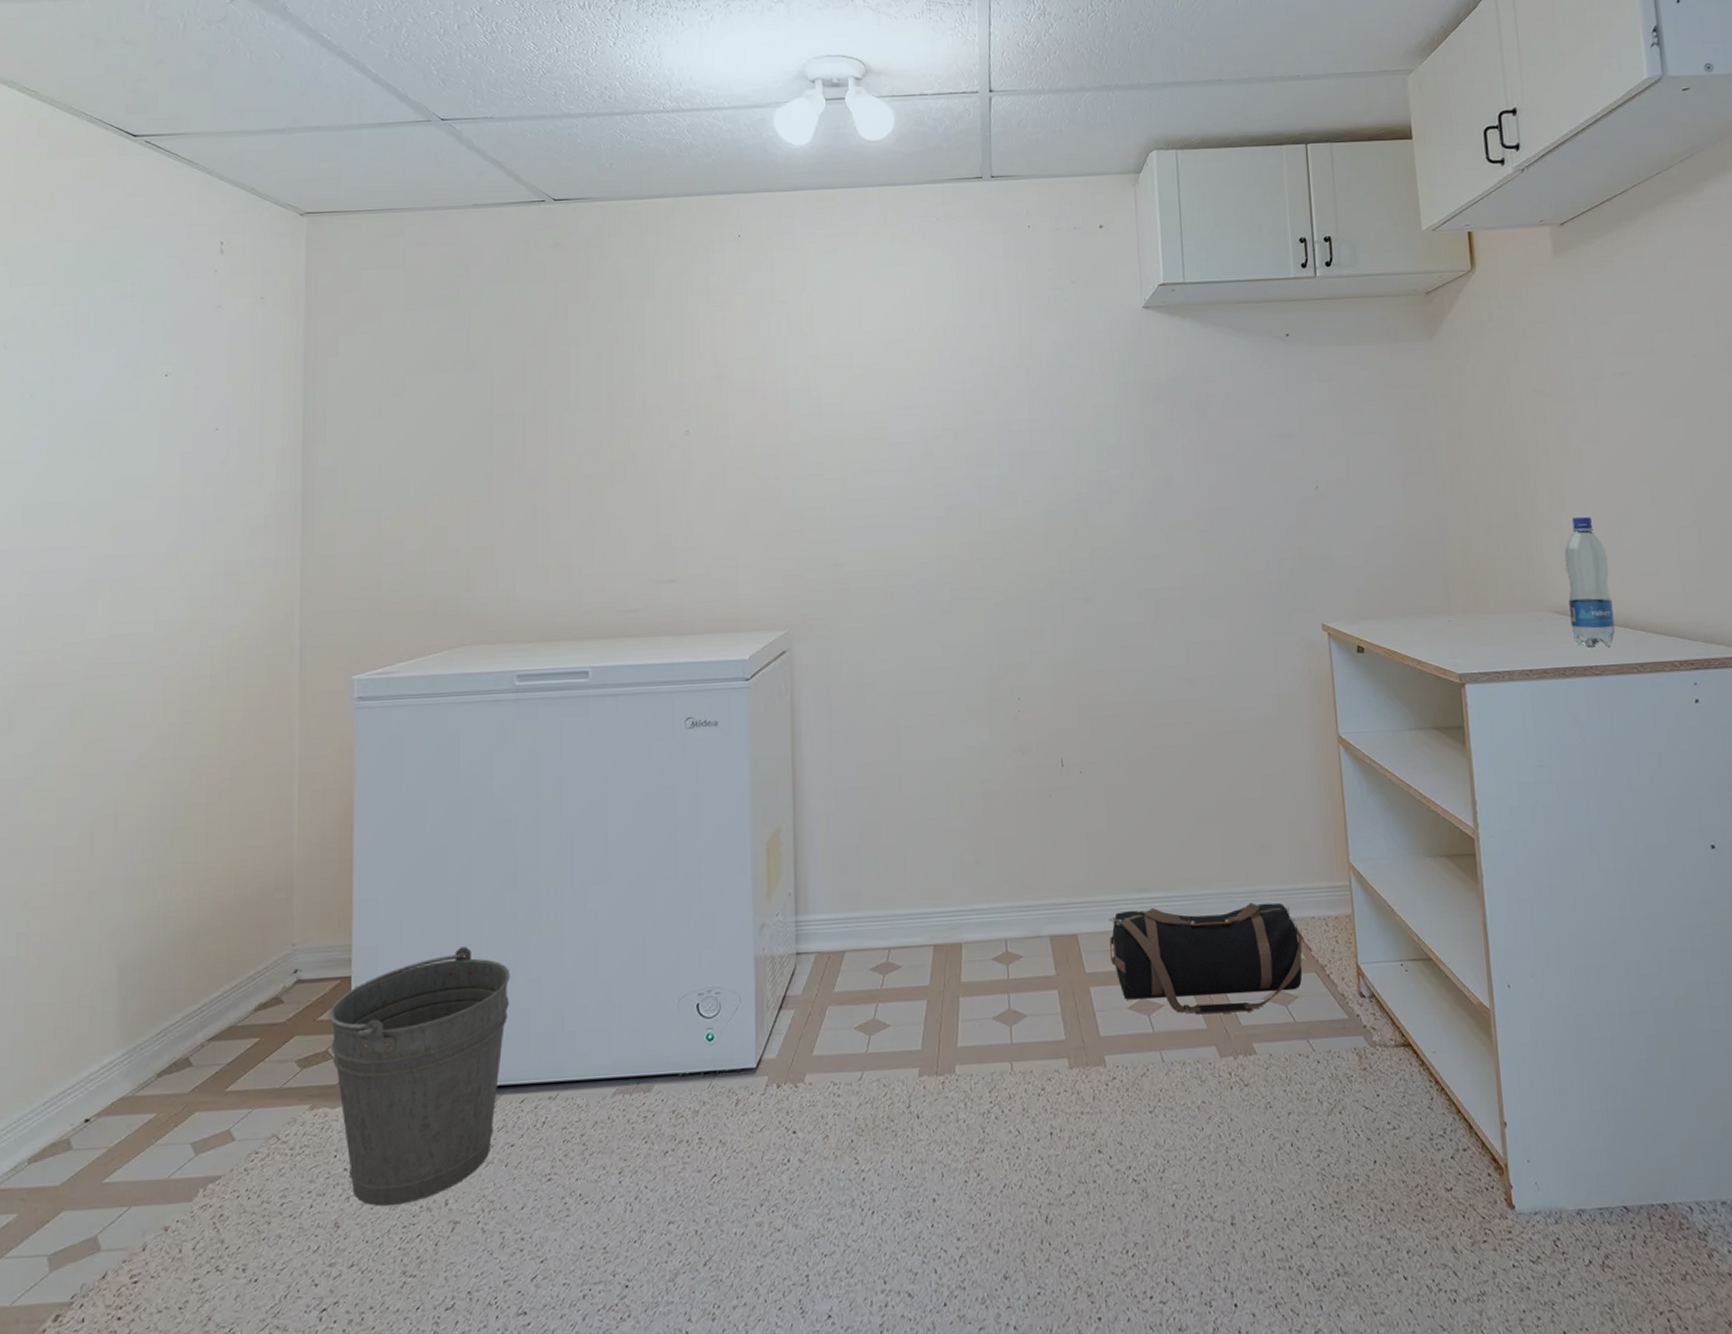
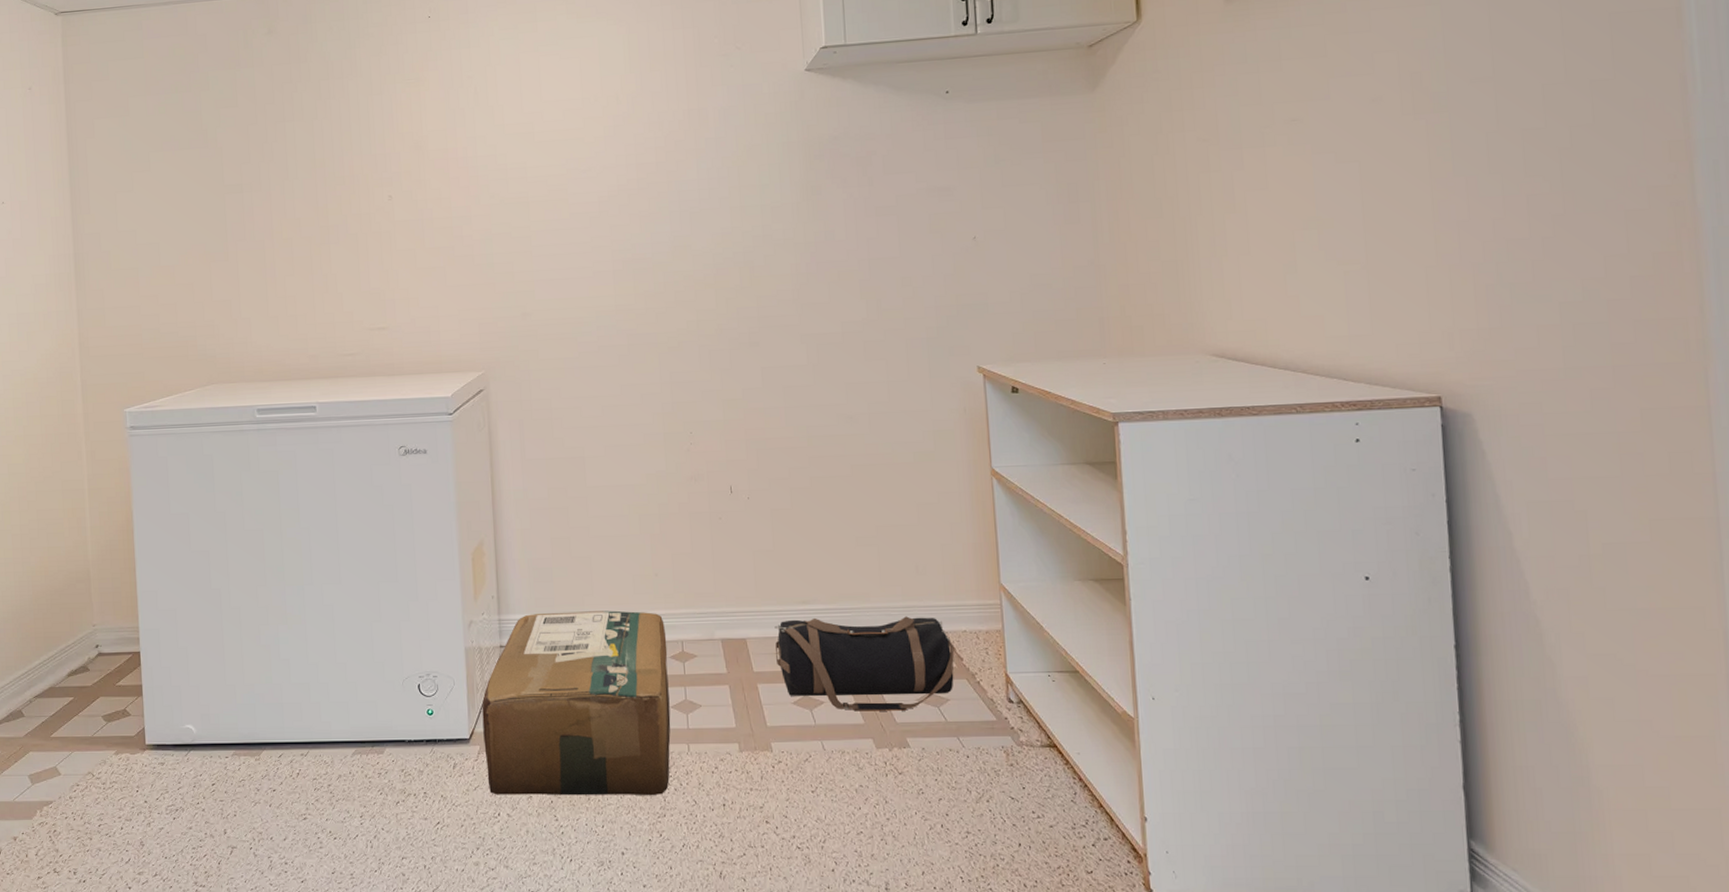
bucket: present [328,946,510,1206] -> none [124,631,265,831]
cardboard box: none [772,906,992,1136] -> present [482,610,671,796]
bottle: present [1564,517,1616,648] -> none [1224,263,1275,389]

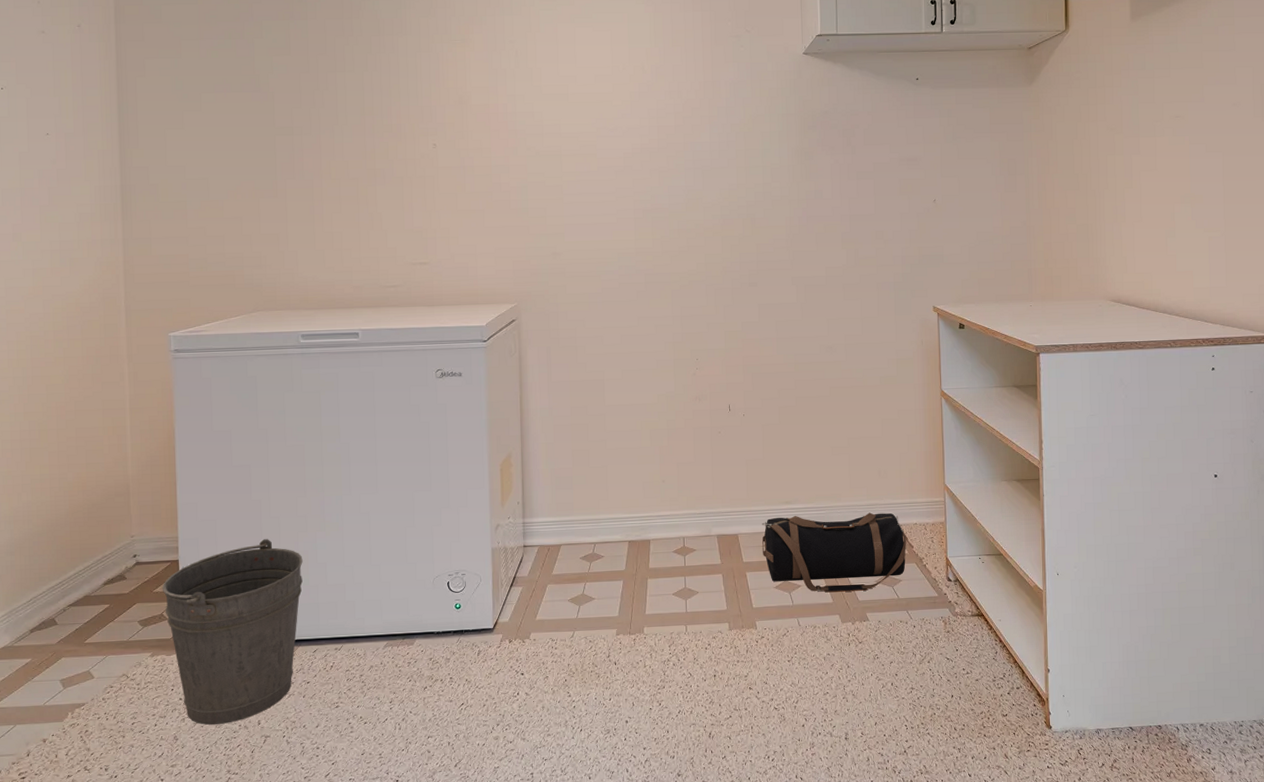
bucket: none [124,631,265,831] -> present [162,539,303,725]
cardboard box: present [482,610,671,796] -> none [505,512,672,677]

